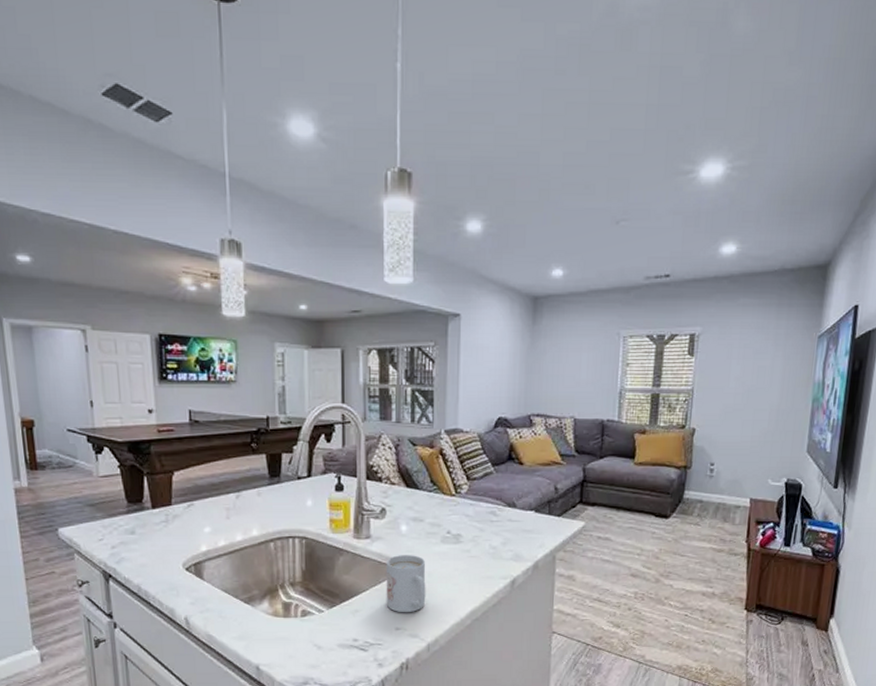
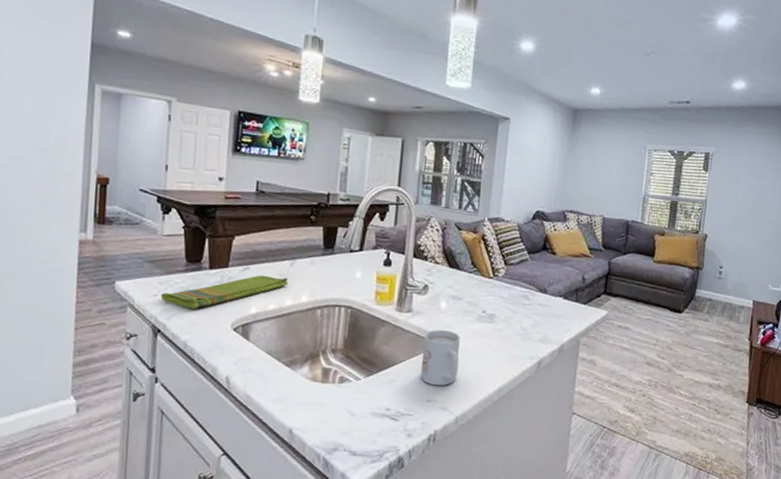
dish towel: none [106,511,237,551] -> present [160,275,289,309]

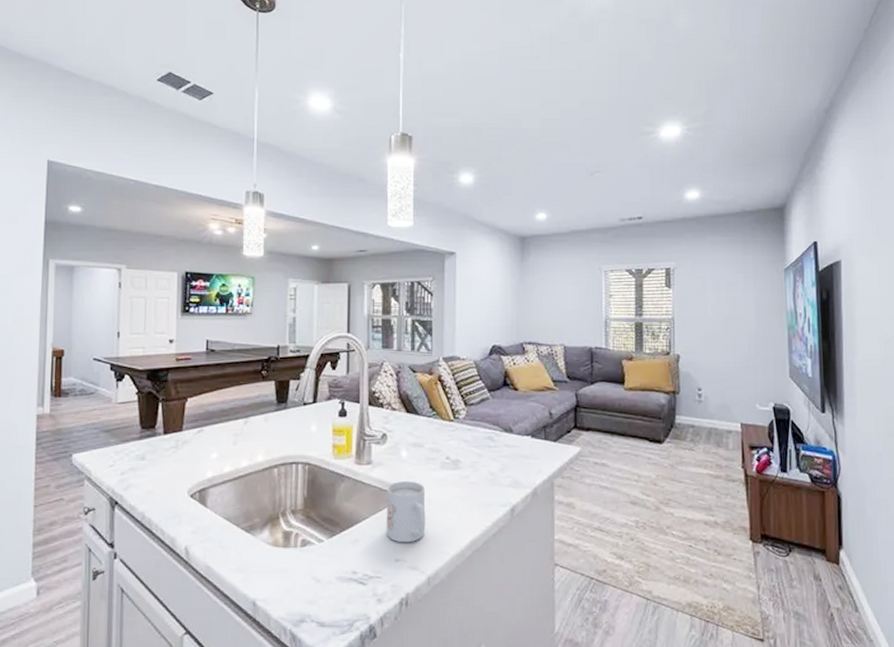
dish towel: present [160,275,289,309] -> none [117,436,243,477]

